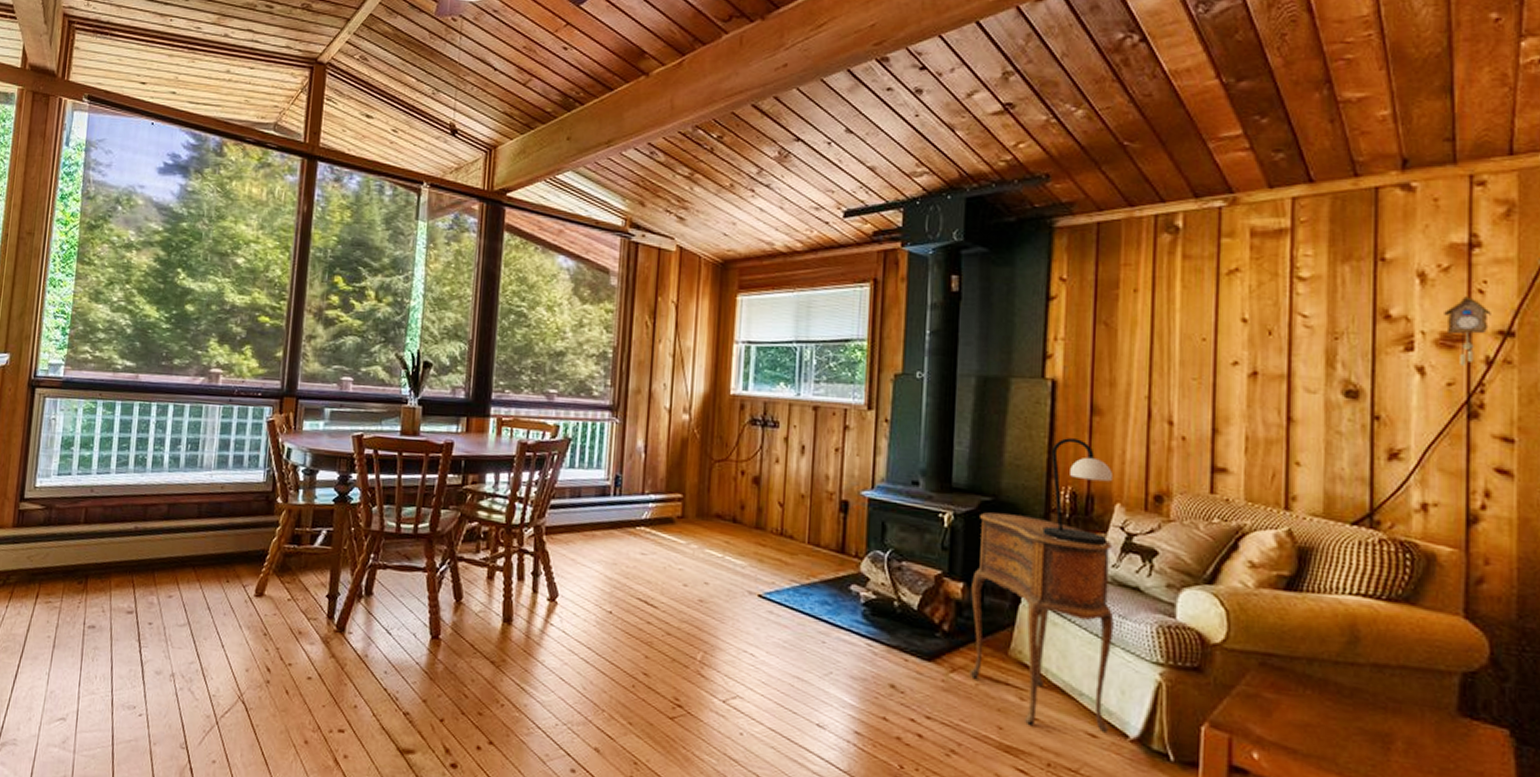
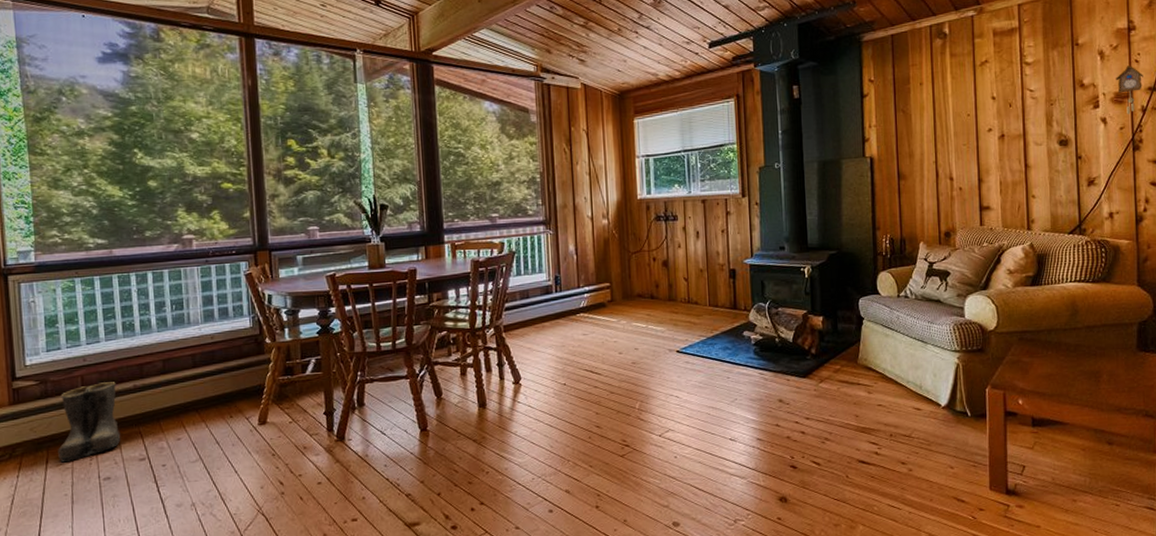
boots: none [49,518,118,601] -> present [58,382,121,463]
side table: present [969,512,1114,732] -> none [828,260,928,410]
table lamp: present [1042,438,1114,546] -> none [873,199,917,275]

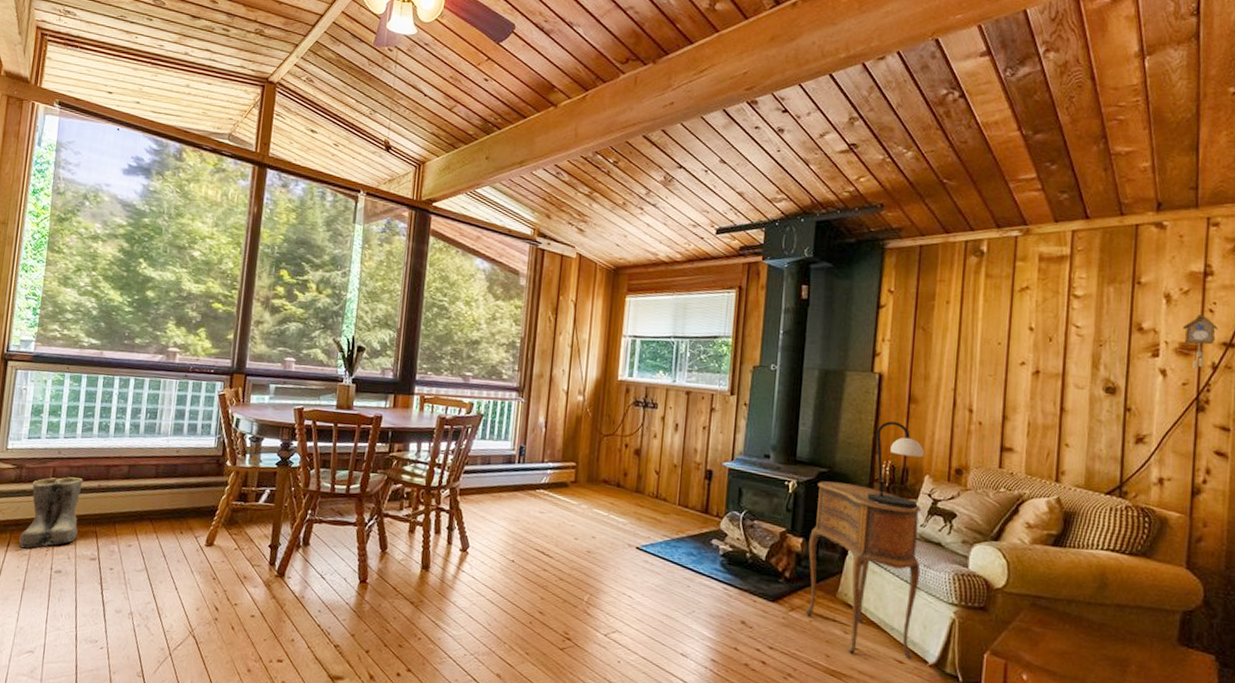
side table: none [828,260,928,410] -> present [805,481,921,659]
table lamp: none [873,199,917,275] -> present [867,421,925,509]

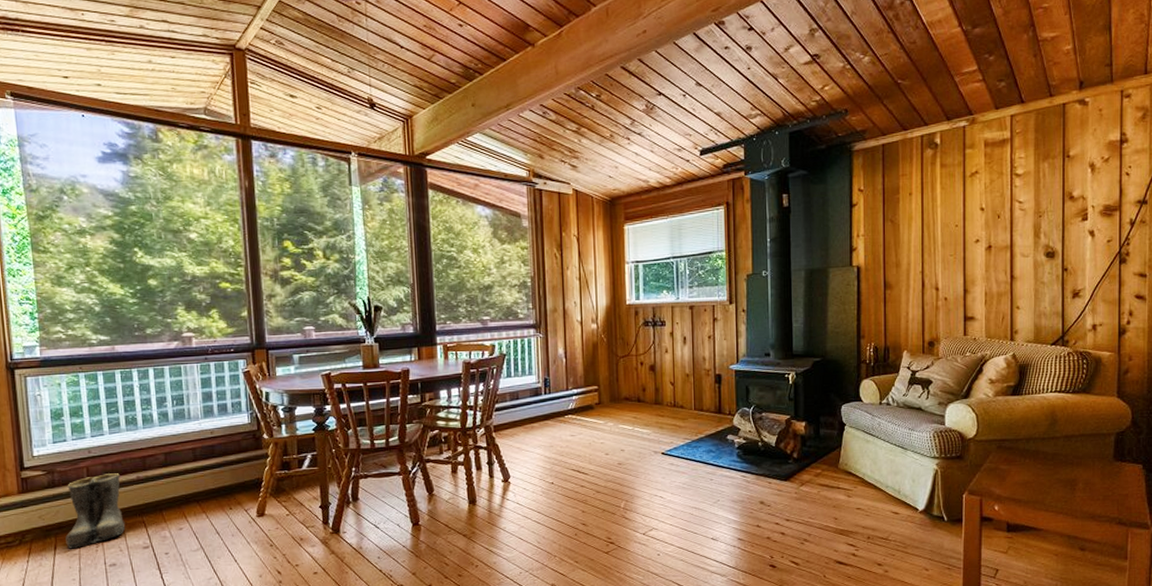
side table: present [805,481,921,659] -> none [811,368,906,513]
table lamp: present [867,421,925,509] -> none [856,308,902,383]
cuckoo clock: present [1183,314,1218,370] -> none [1106,178,1133,228]

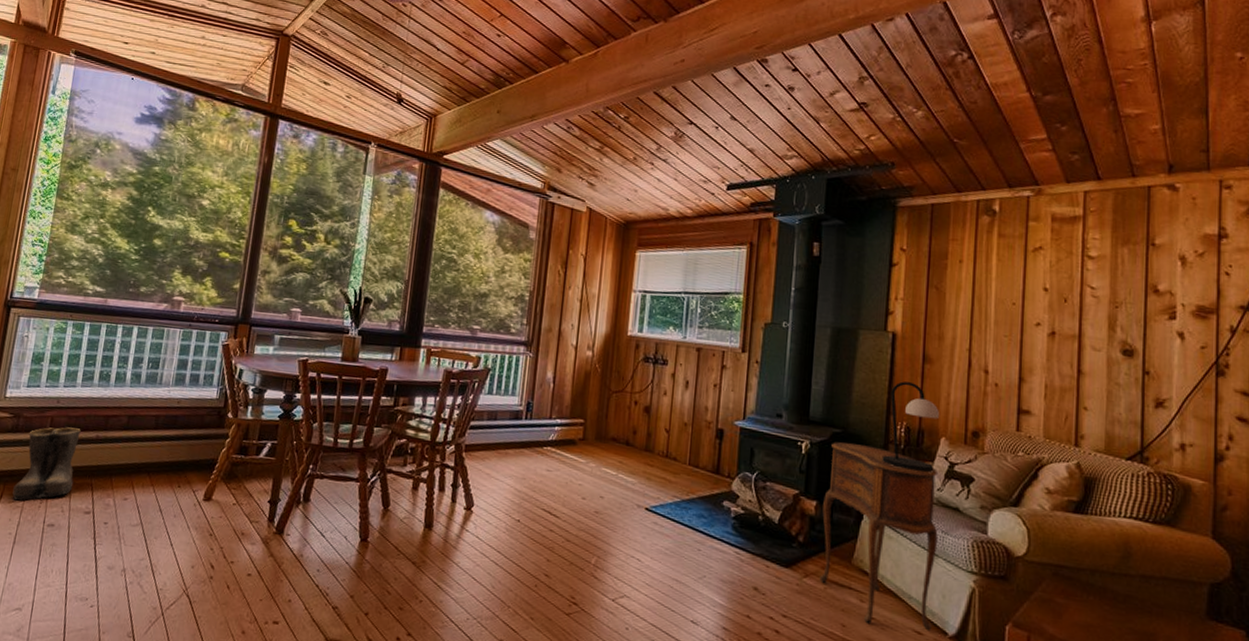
side table: none [811,368,906,513] -> present [819,442,938,630]
table lamp: none [856,308,902,383] -> present [882,381,940,472]

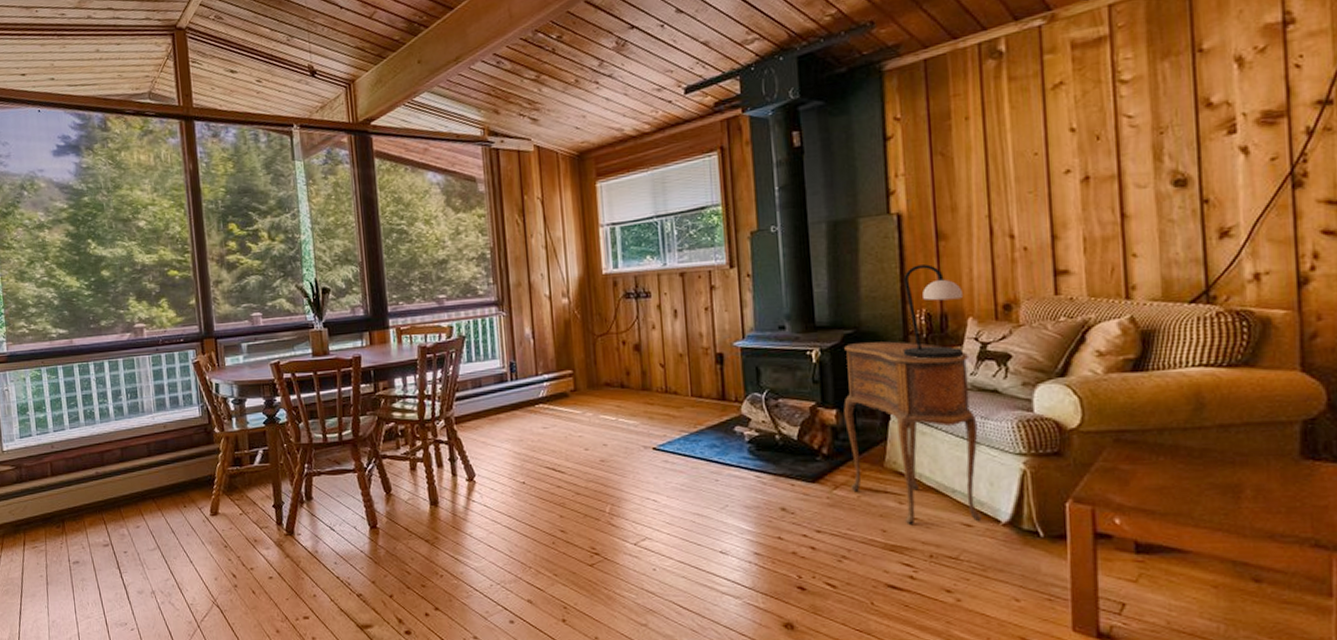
boots: present [12,427,81,501] -> none [33,468,87,545]

